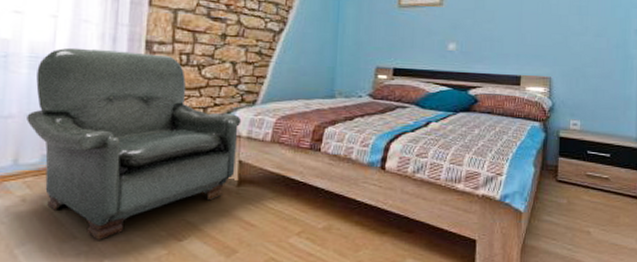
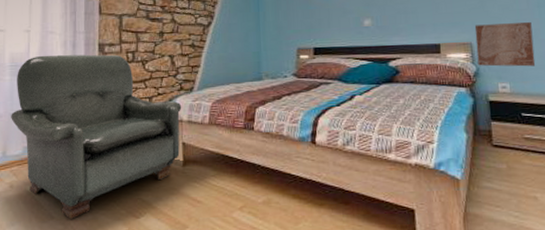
wall art: none [554,60,608,106] -> present [474,22,536,67]

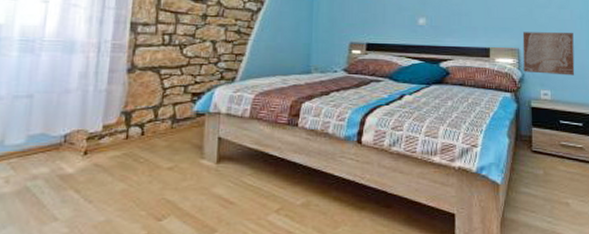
armchair: present [11,54,182,219] -> none [14,30,221,221]

